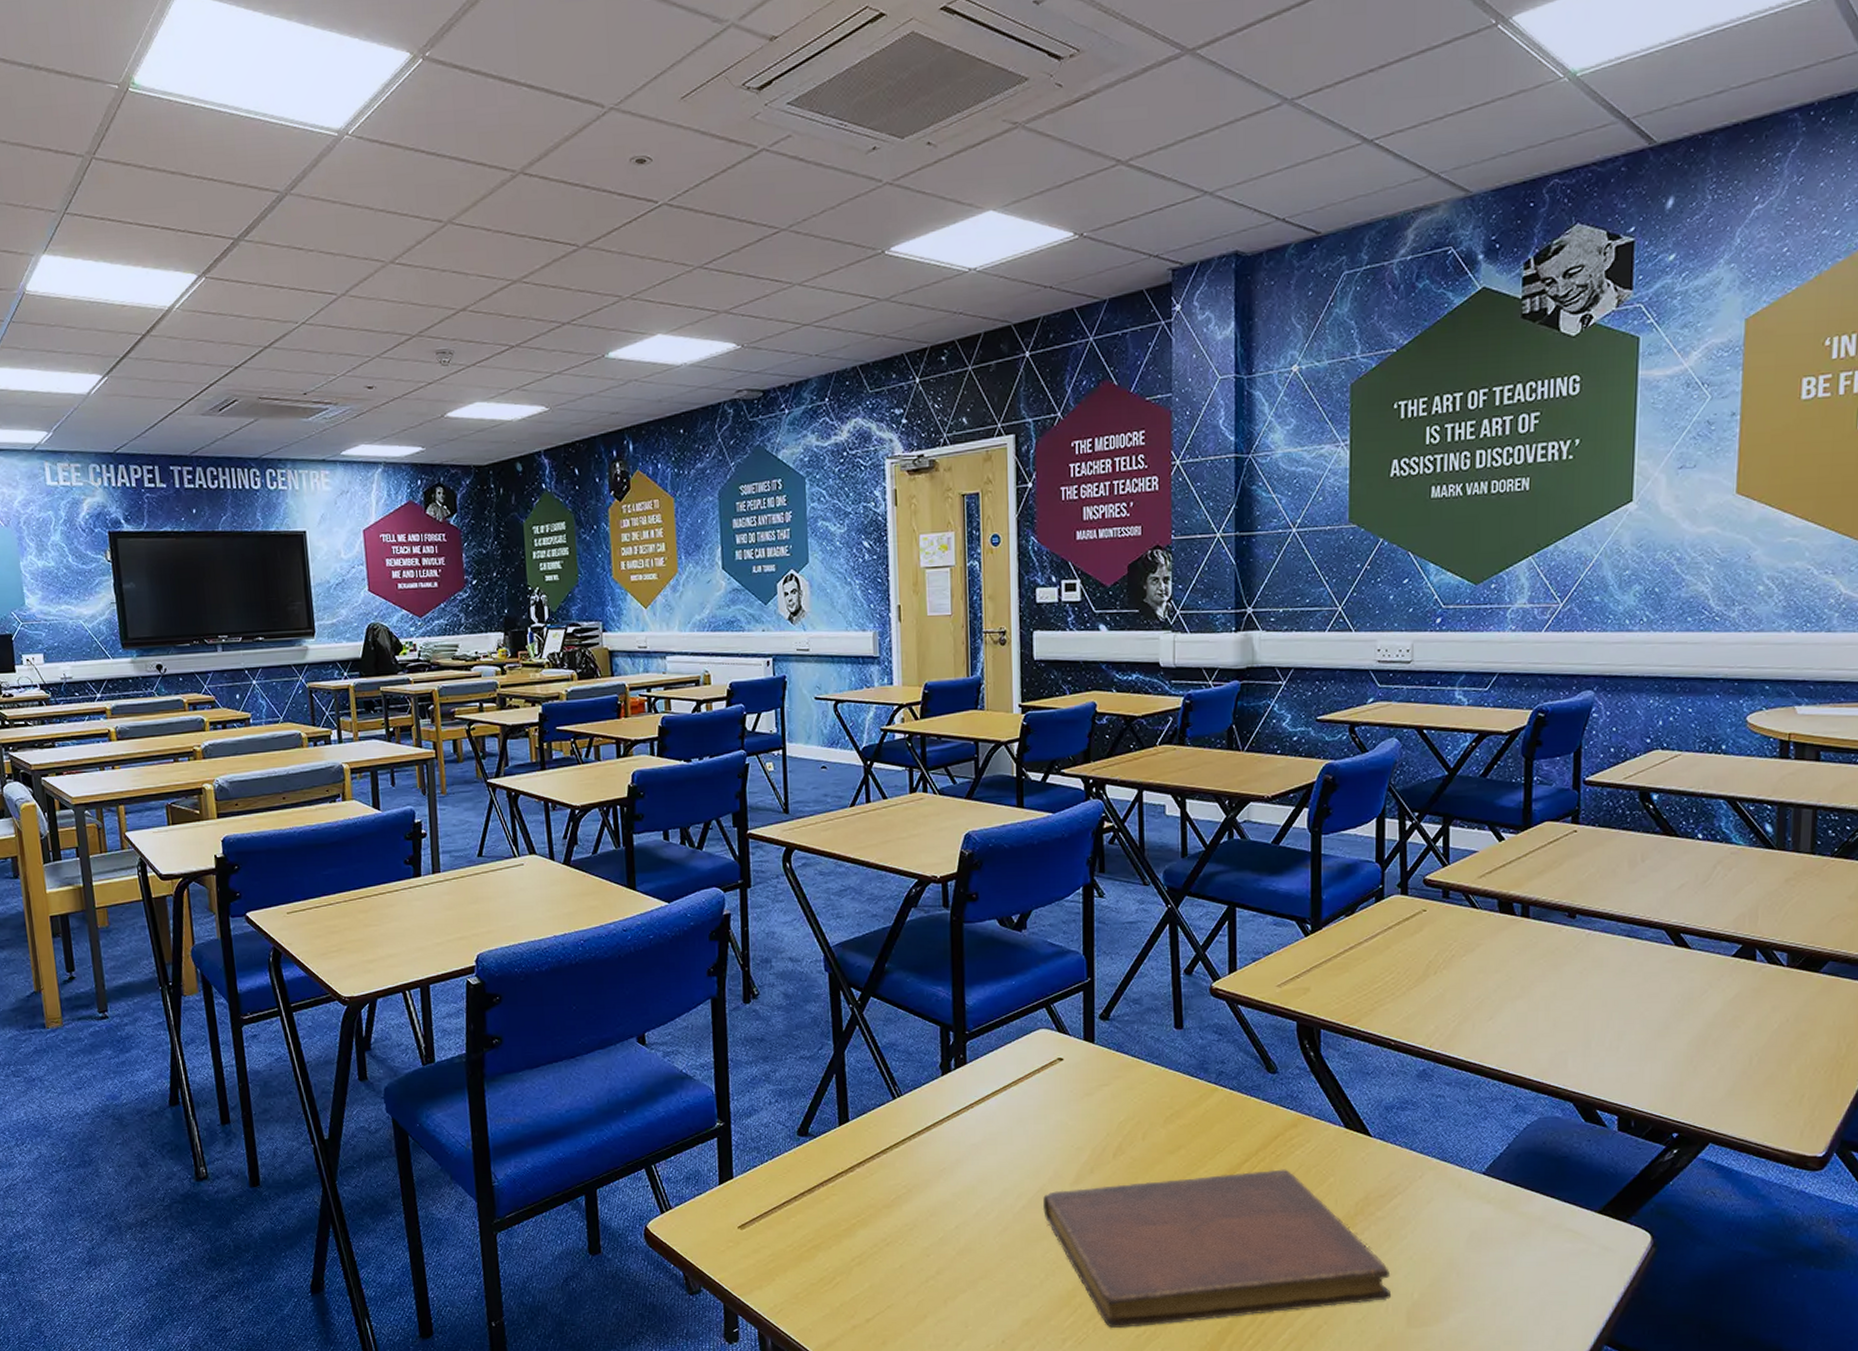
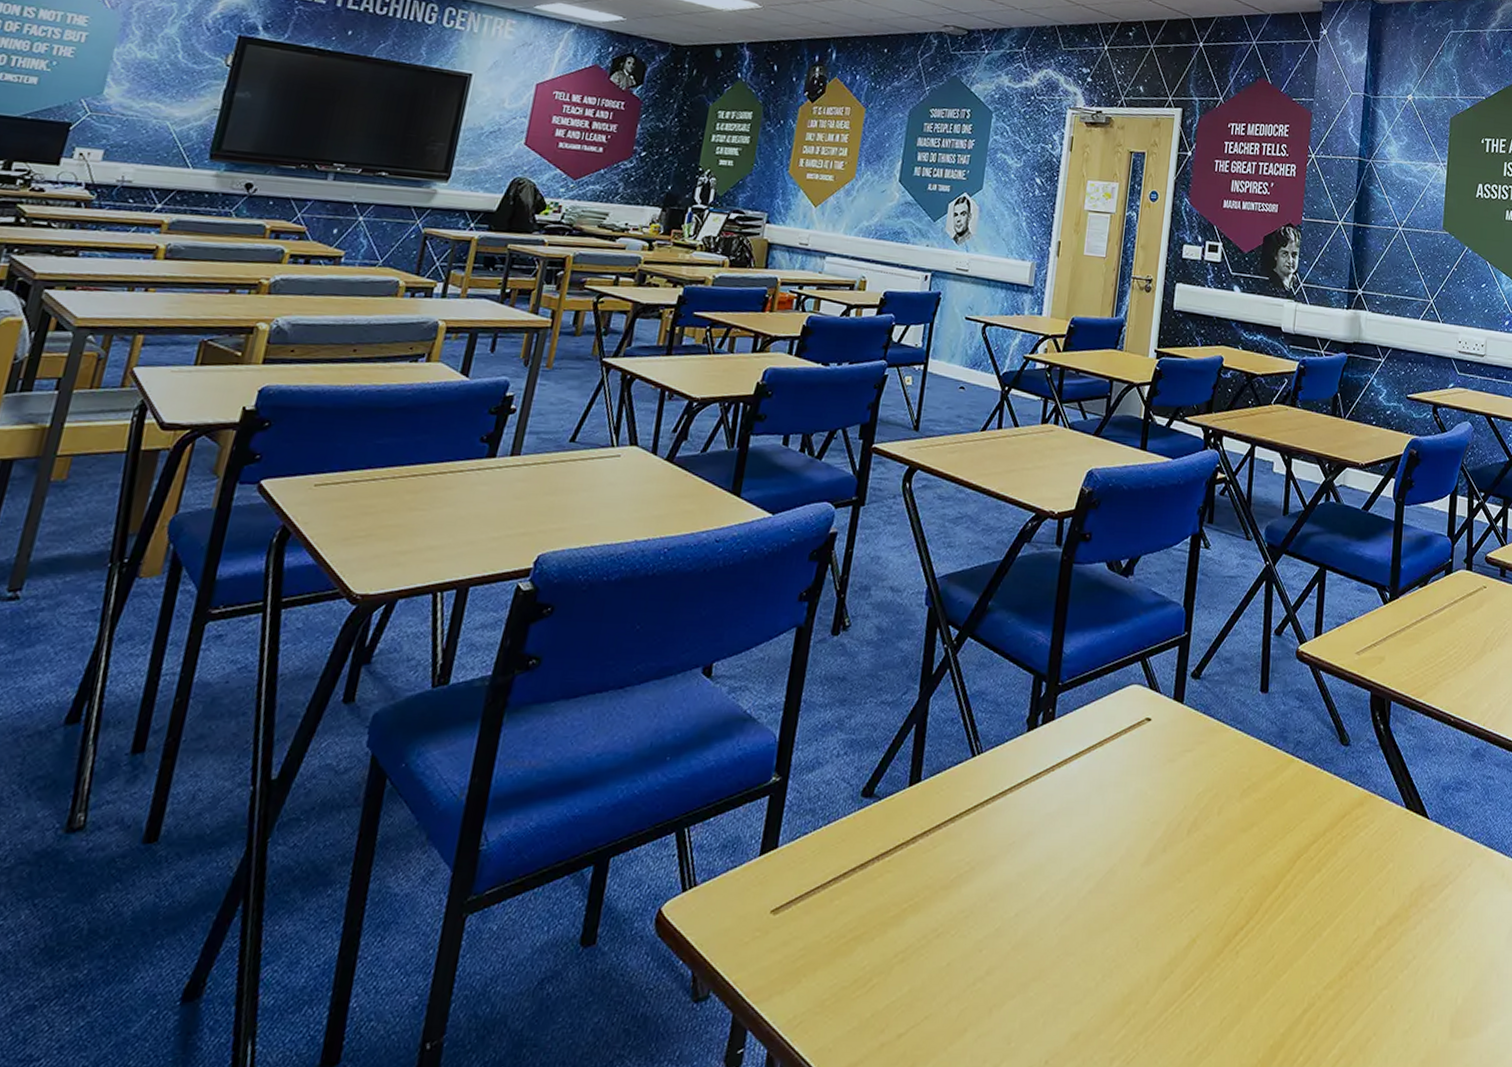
notebook: present [1042,1169,1392,1329] -> none [1109,852,1438,1044]

